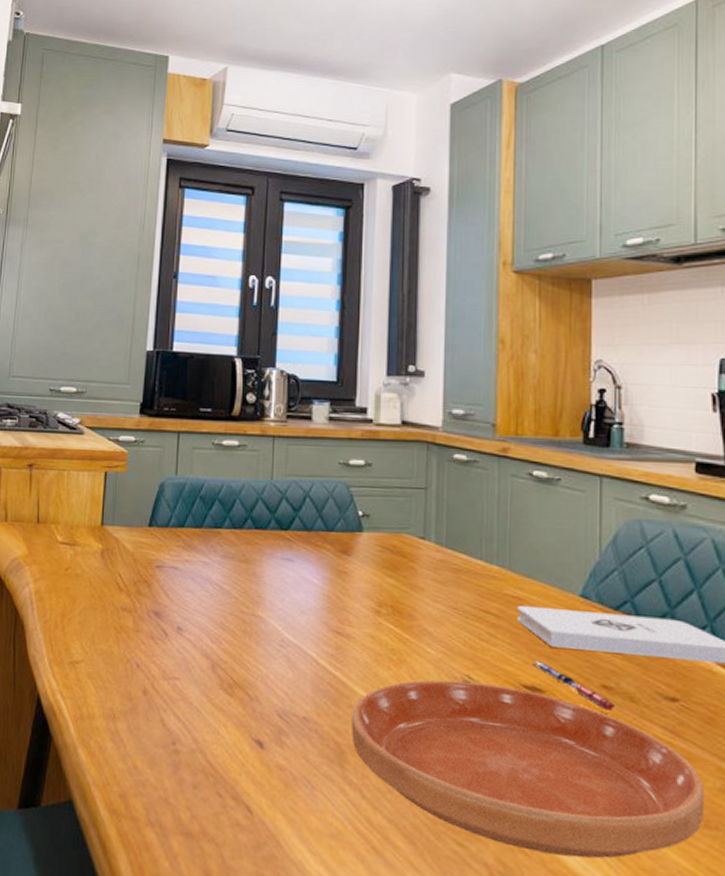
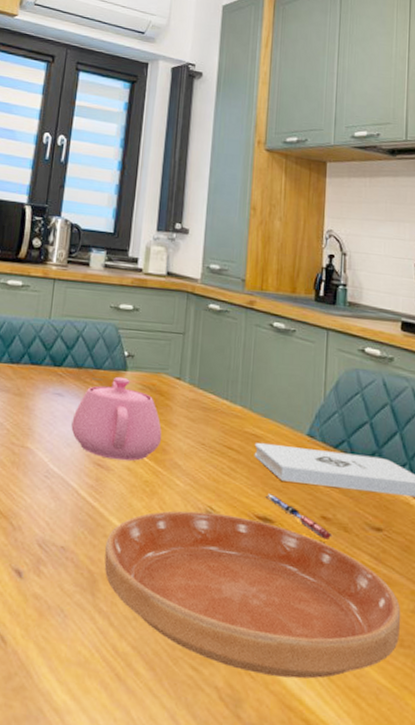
teapot: none [305,539,408,629] -> present [71,377,162,461]

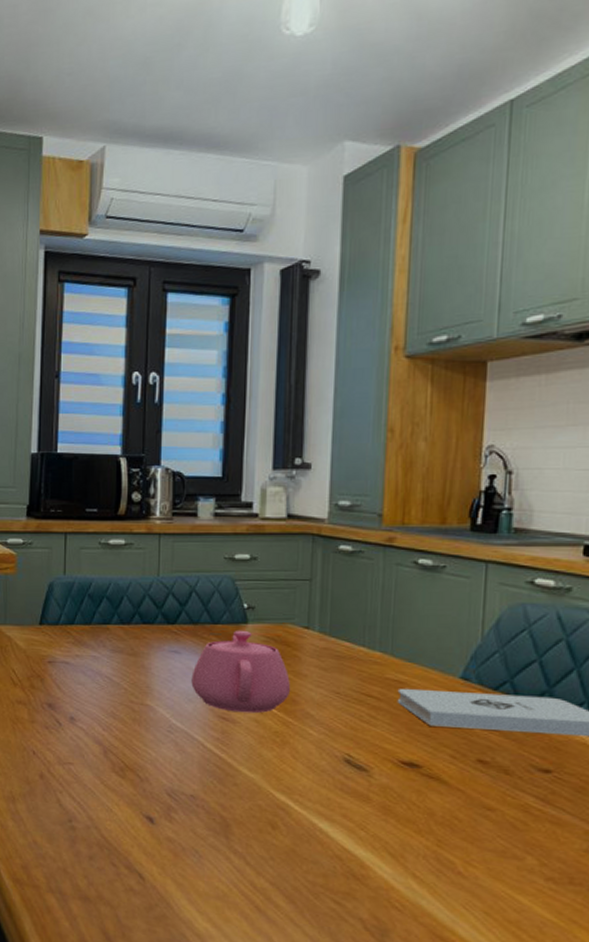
saucer: present [104,510,401,679] -> none [236,759,572,913]
pen: present [265,494,332,540] -> none [411,739,491,783]

